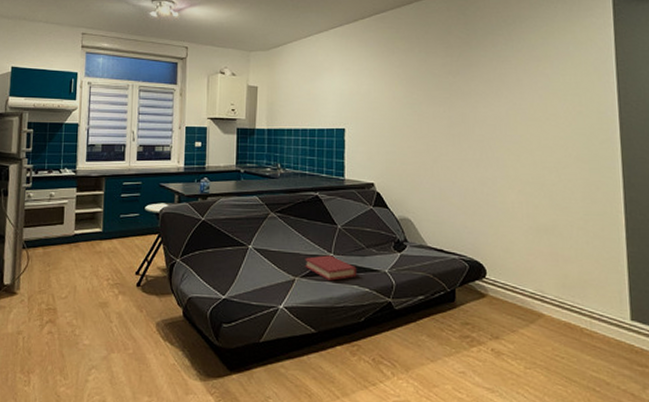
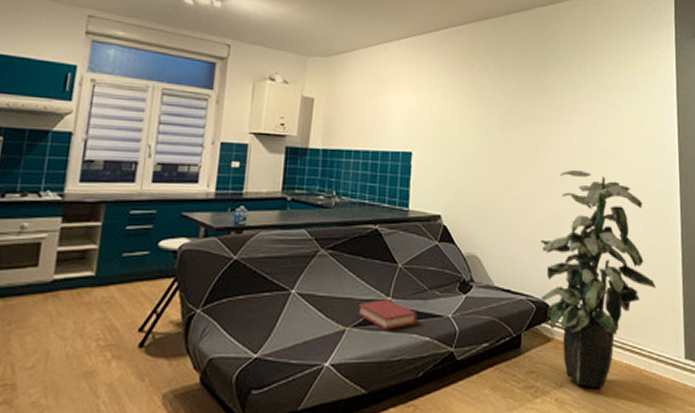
indoor plant: none [471,139,597,343] -> present [540,169,657,389]

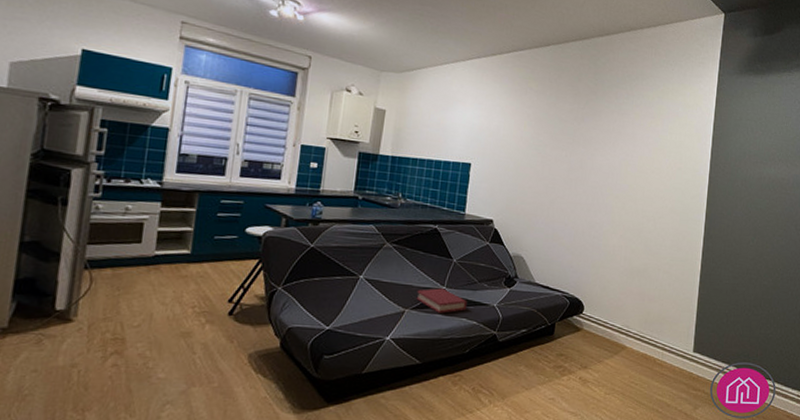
indoor plant: present [540,169,657,389] -> none [574,187,676,372]

